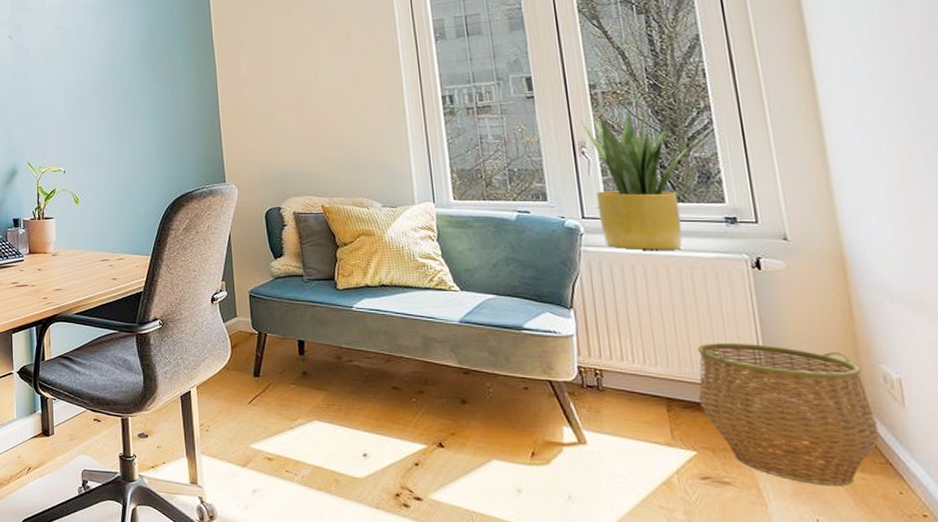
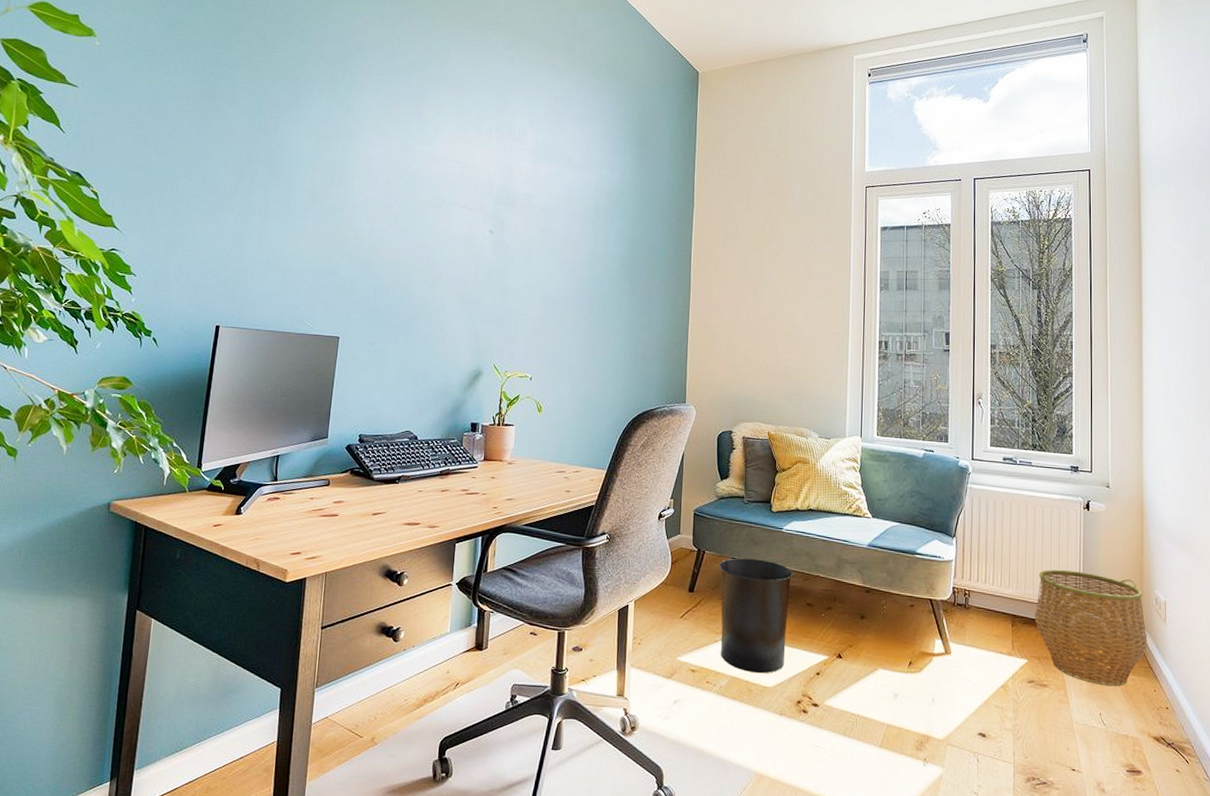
waste bin: none [285,340,375,463] -> present [719,558,792,674]
planter: present [581,111,688,250] -> none [981,370,1053,491]

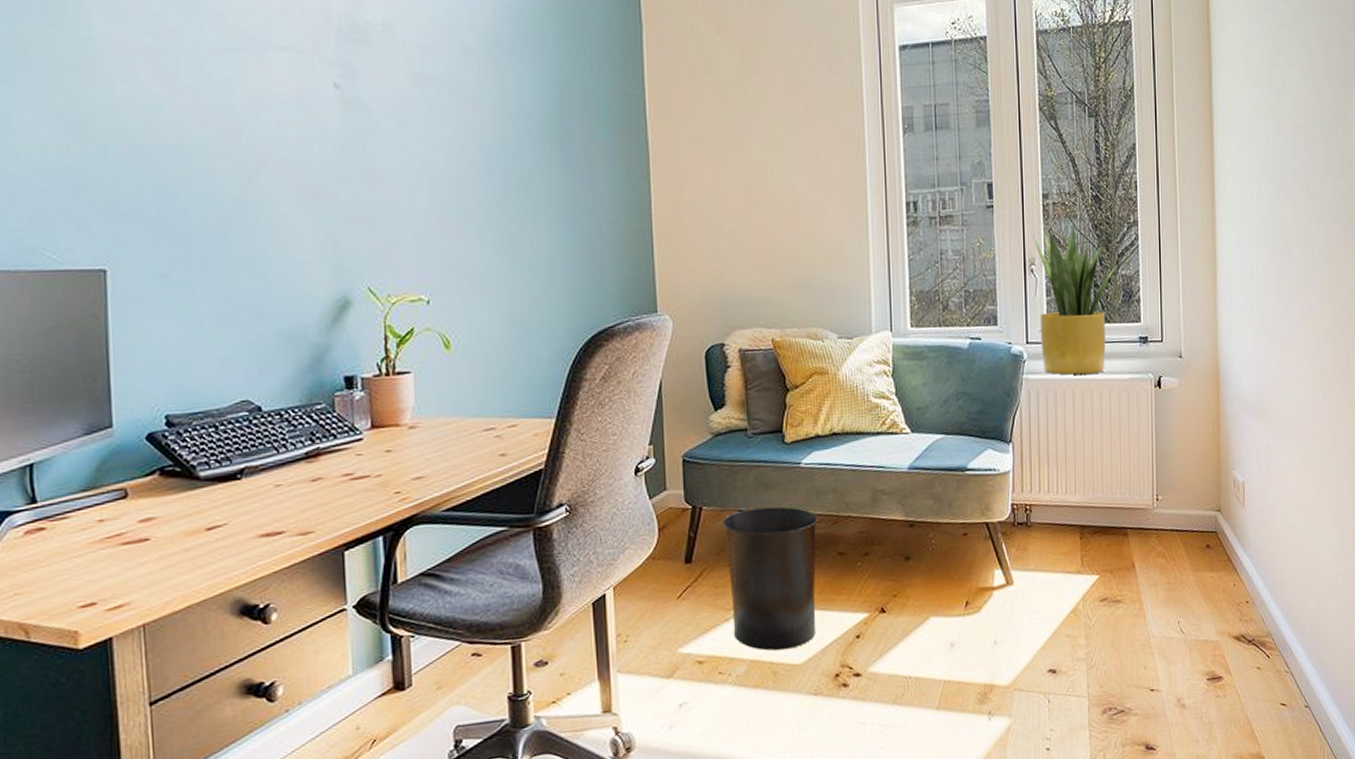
planter: none [981,370,1053,491] -> present [1033,224,1117,375]
basket: present [1034,569,1149,687] -> none [1104,462,1227,590]

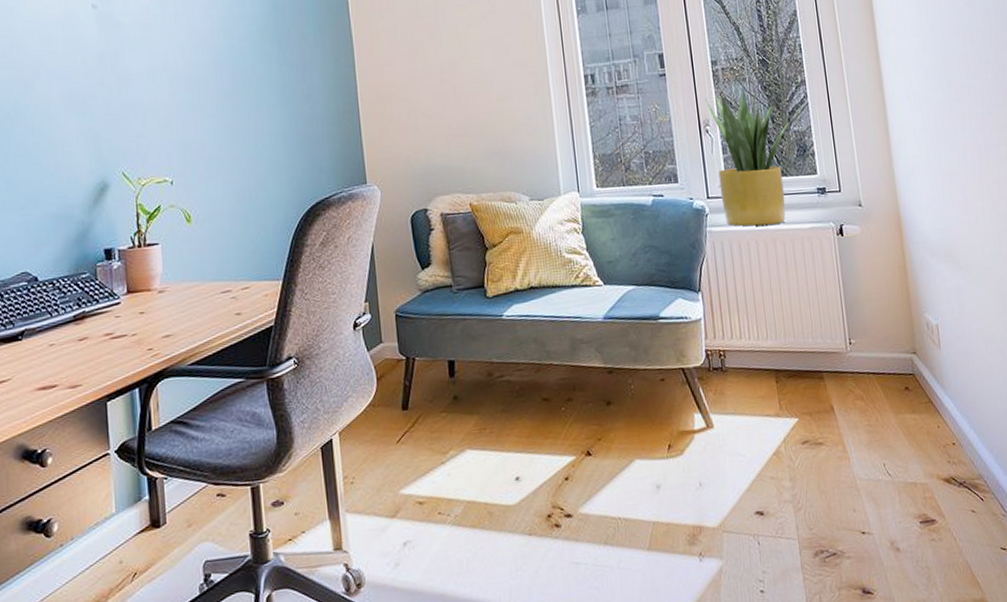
waste bin: present [723,506,817,651] -> none [434,356,527,492]

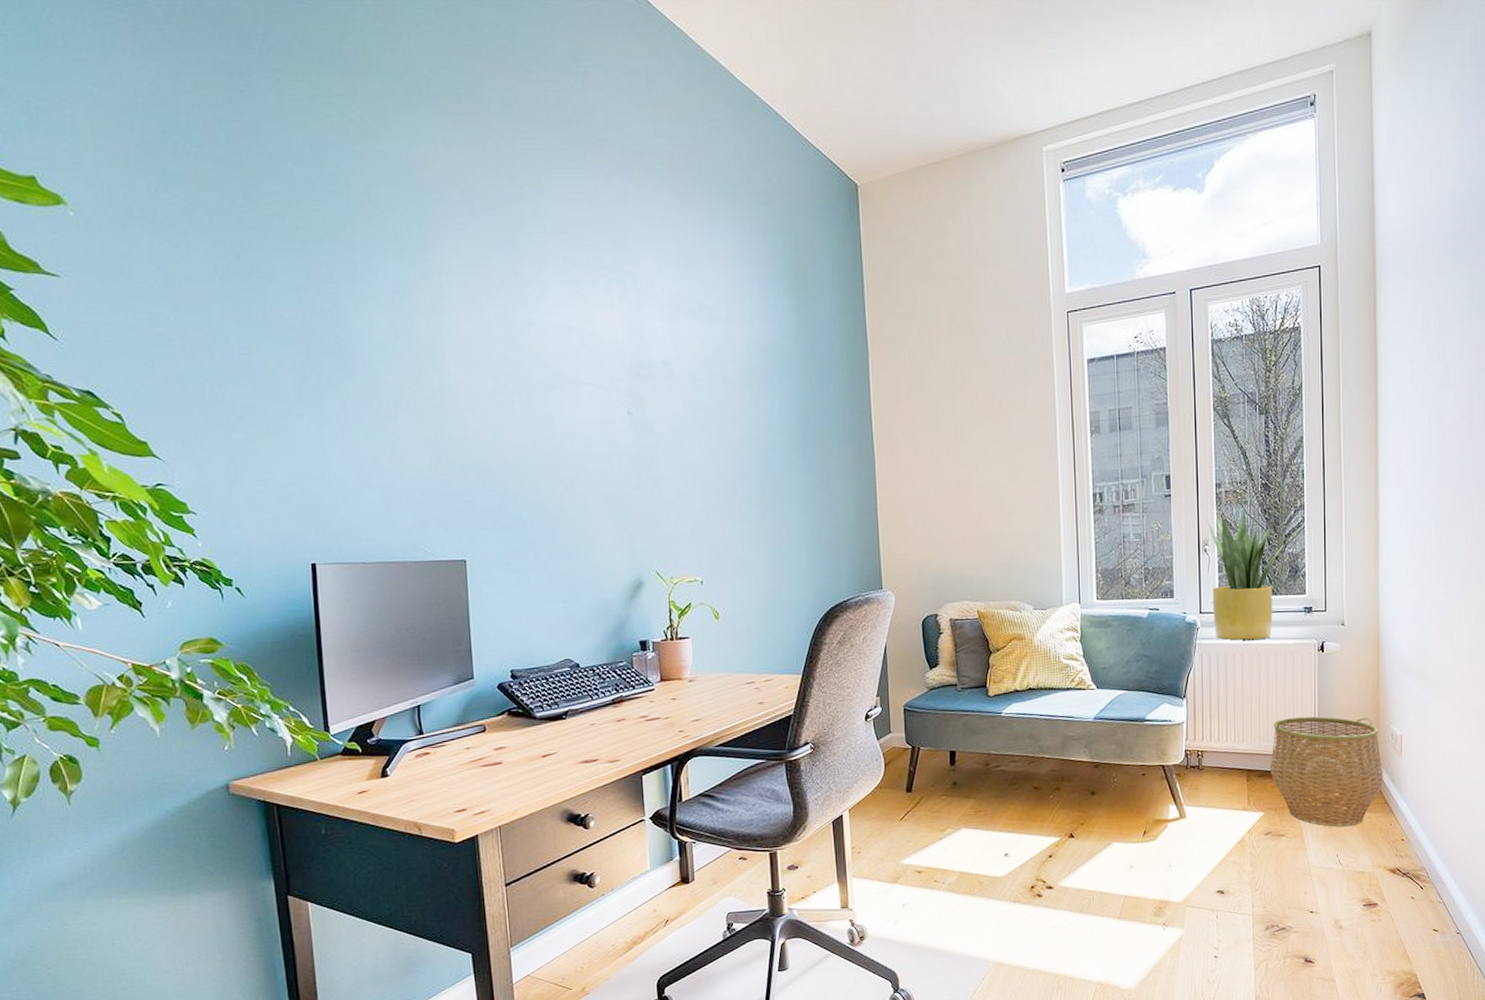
basket: none [797,307,926,432] -> present [1270,716,1385,827]

